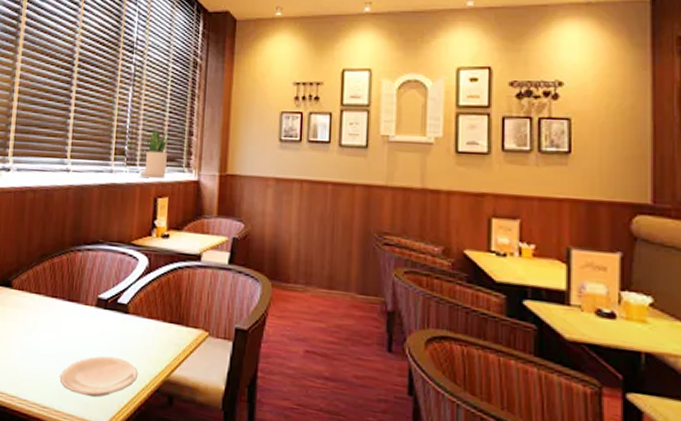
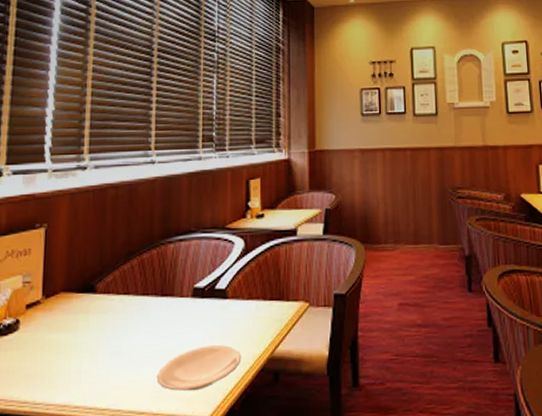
planter: present [140,128,169,179] -> none [230,111,256,162]

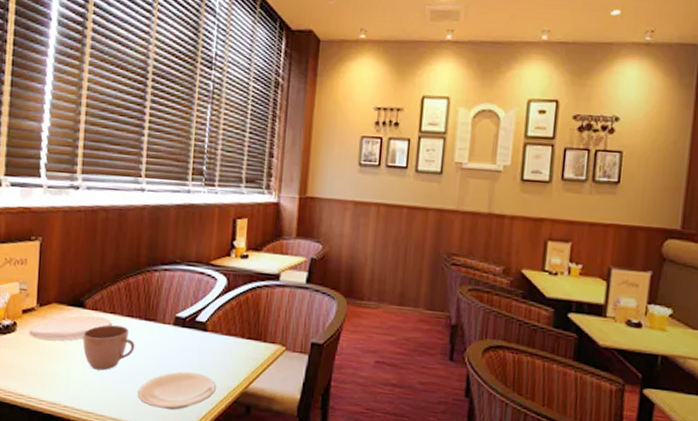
plate: none [34,299,127,335] -> present [29,315,113,341]
cup: none [94,306,152,359] -> present [82,325,135,371]

